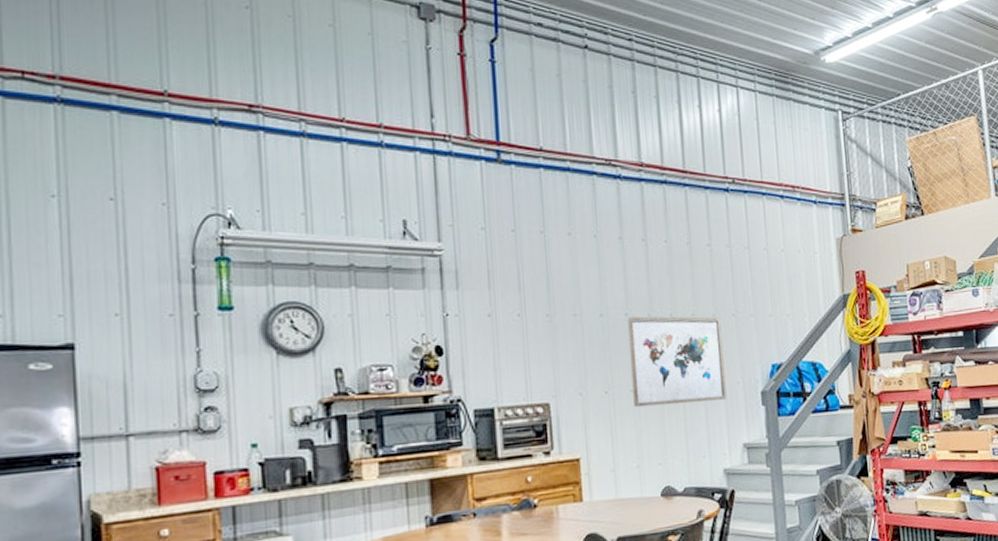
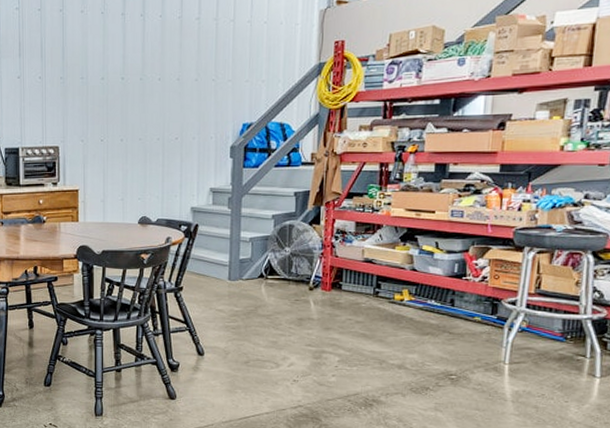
wall art: present [627,316,727,408] -> none [123,80,202,154]

